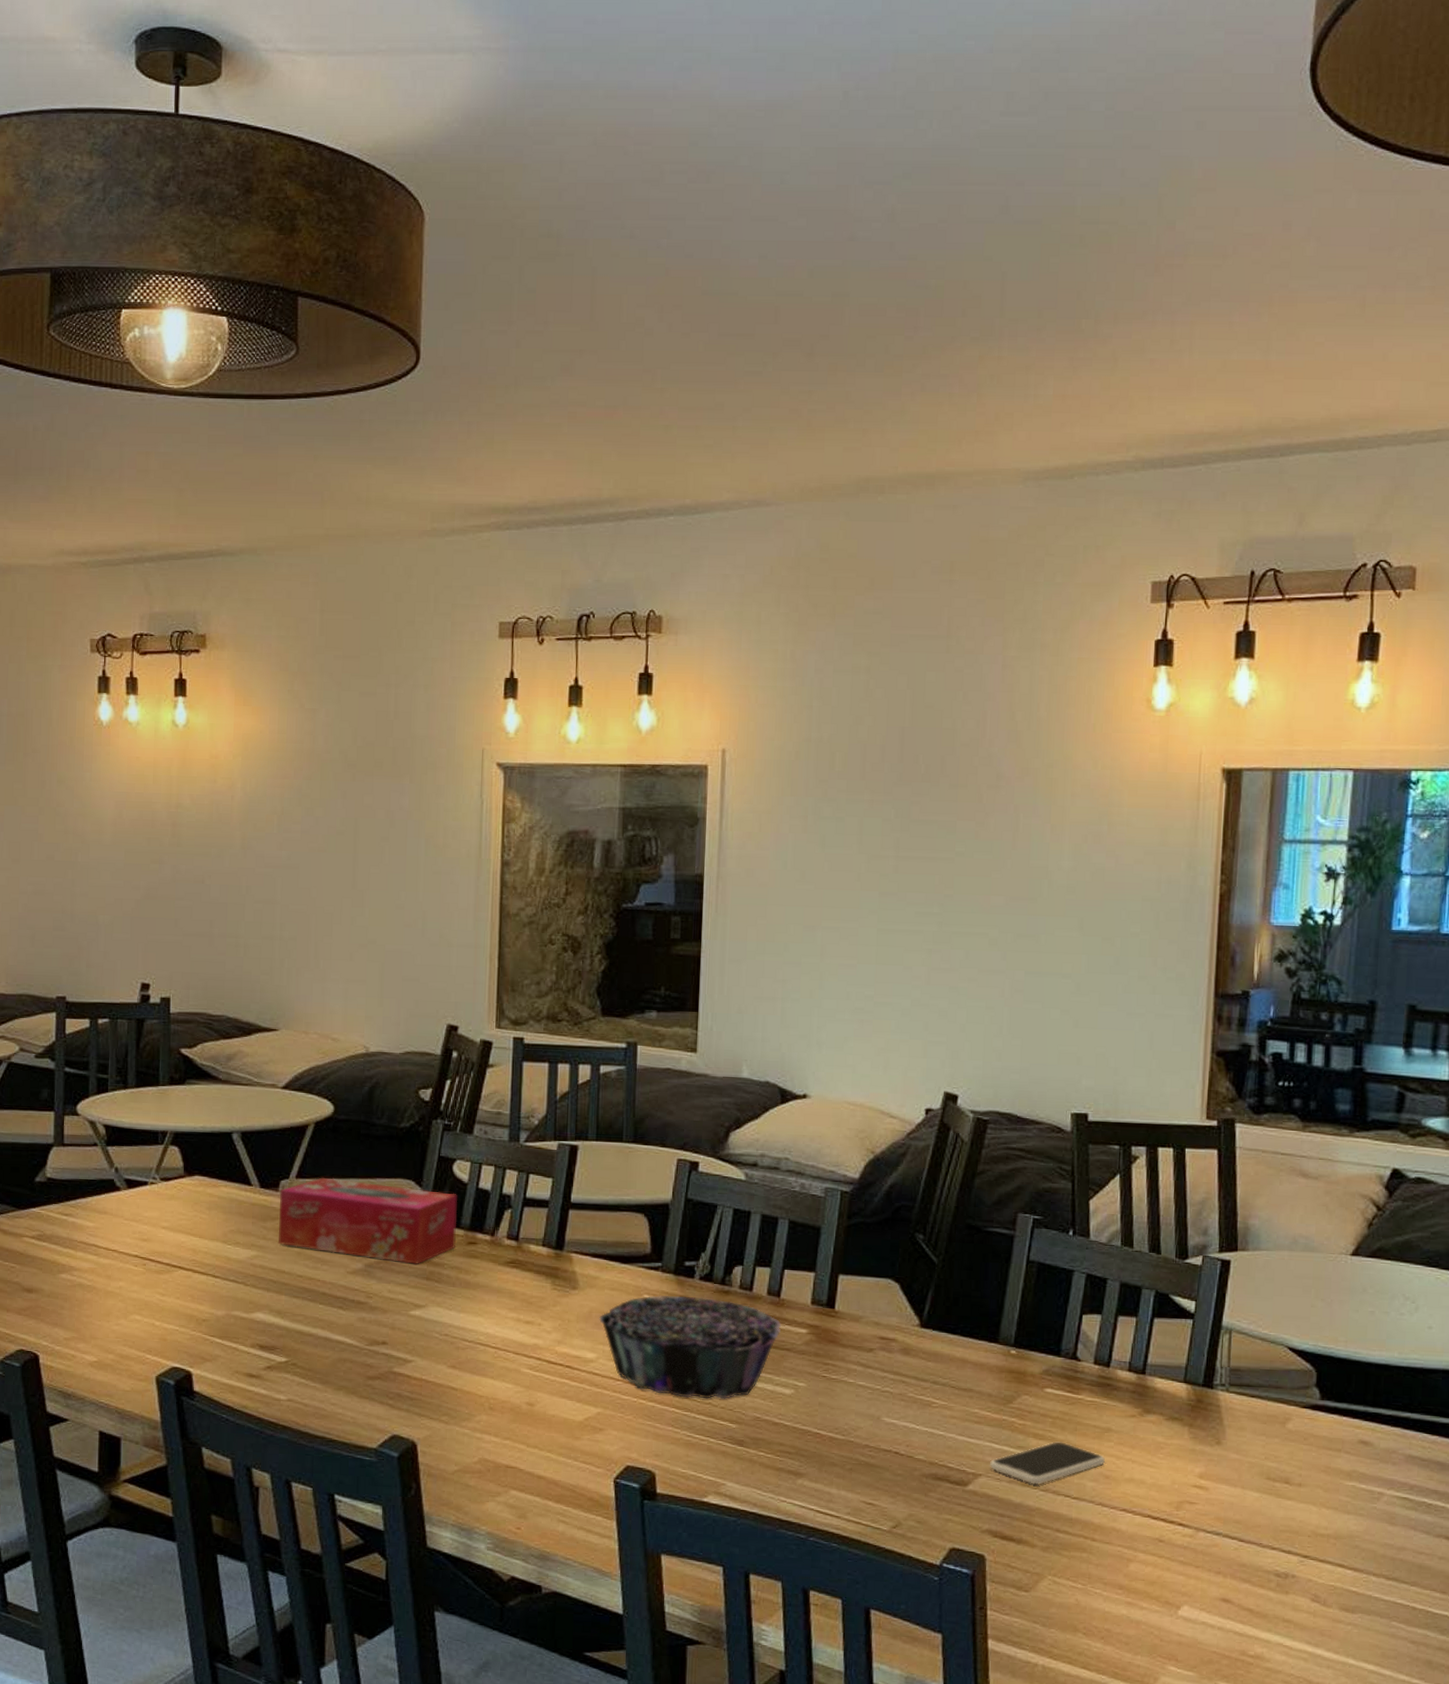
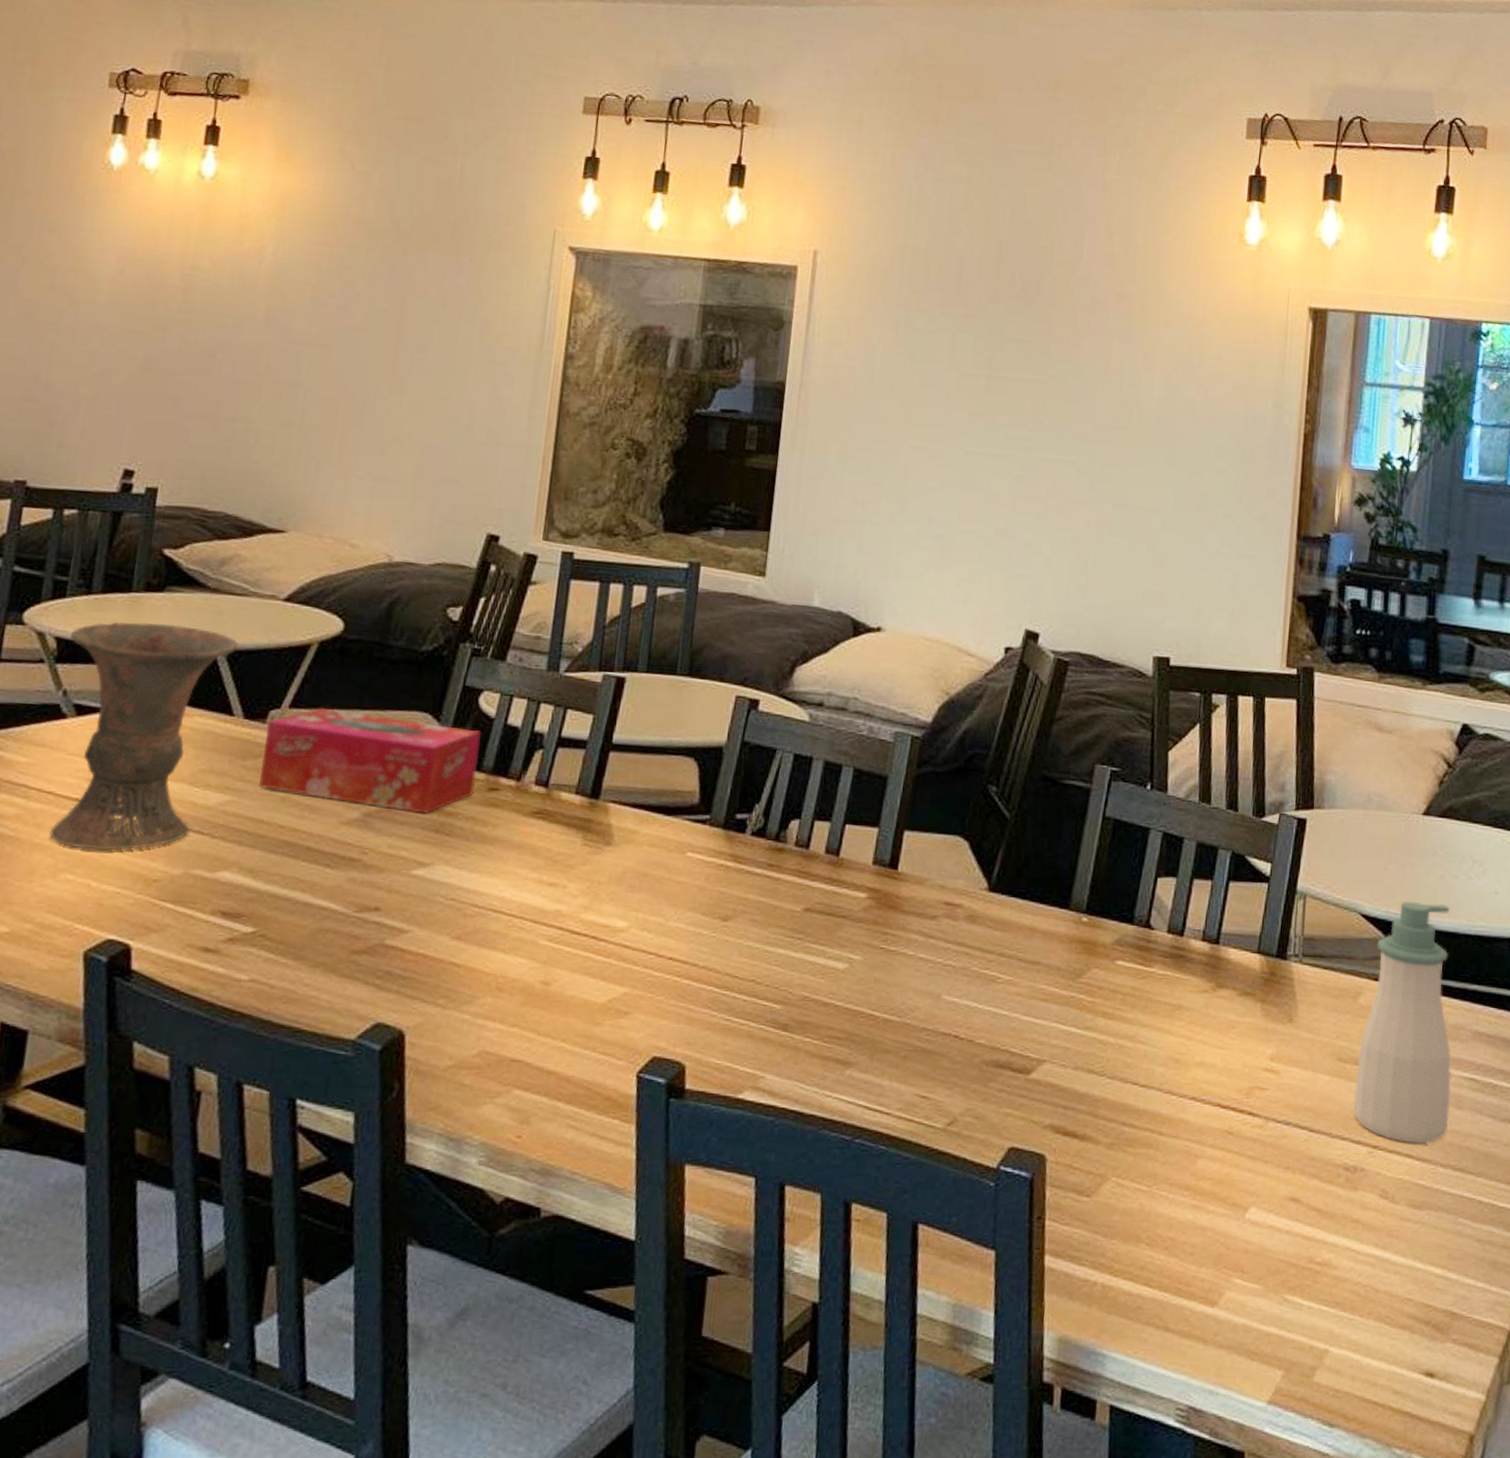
vase: none [115,1111,250,1297] -> present [49,622,239,851]
decorative bowl: present [599,1295,782,1399] -> none [634,853,839,976]
smartphone: present [989,1441,1105,1485] -> none [1054,1021,1175,1071]
soap bottle: none [1284,1335,1383,1556] -> present [1353,901,1451,1145]

